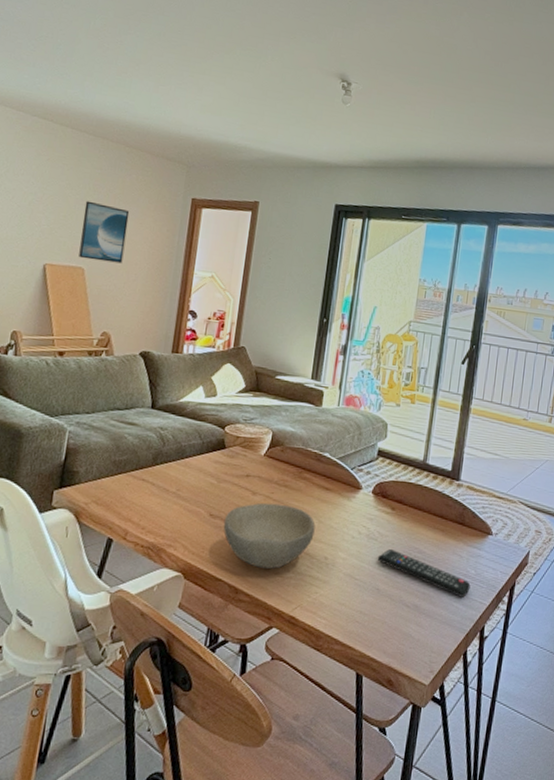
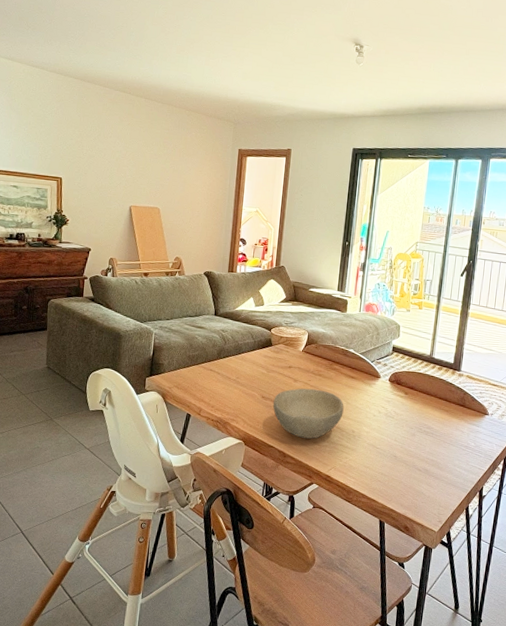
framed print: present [78,201,130,264] -> none [155,155,192,204]
remote control: present [377,549,471,597] -> none [394,425,471,464]

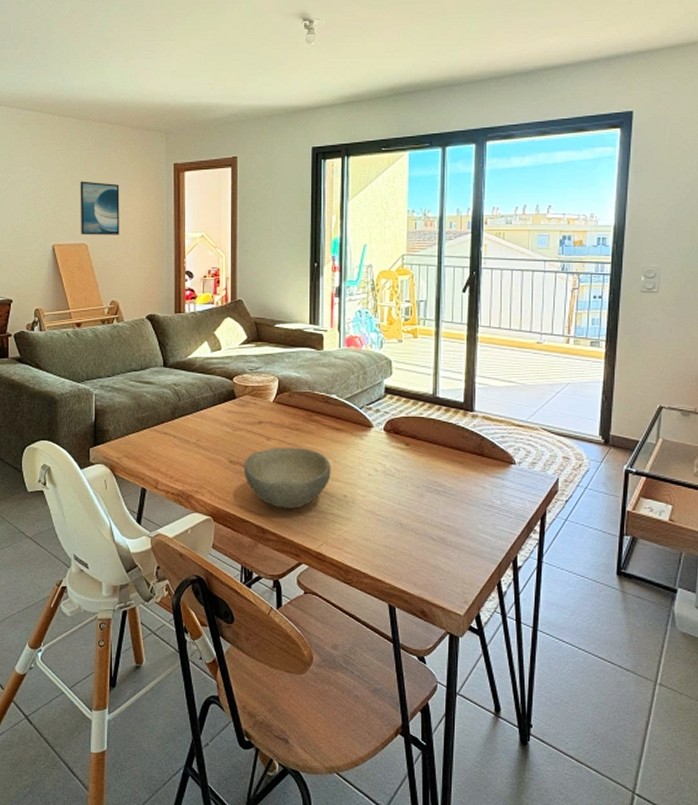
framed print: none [155,155,192,204] -> present [80,181,120,235]

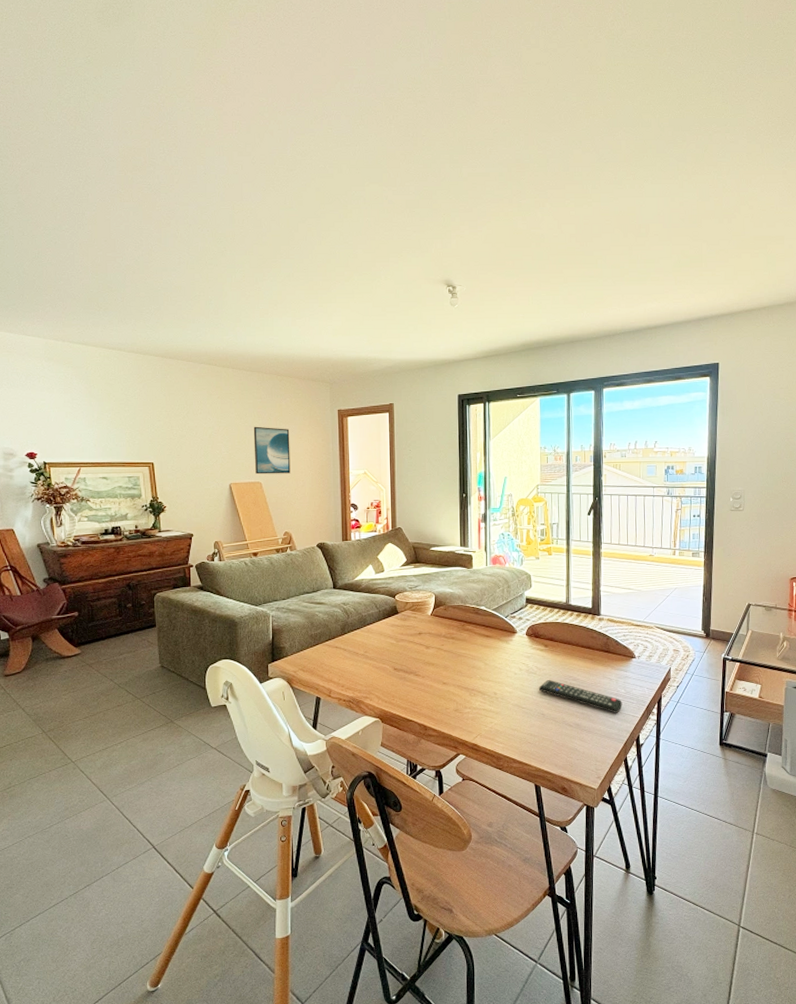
bowl: present [243,447,331,509] -> none [406,653,482,707]
remote control: none [396,484,498,528] -> present [538,680,623,713]

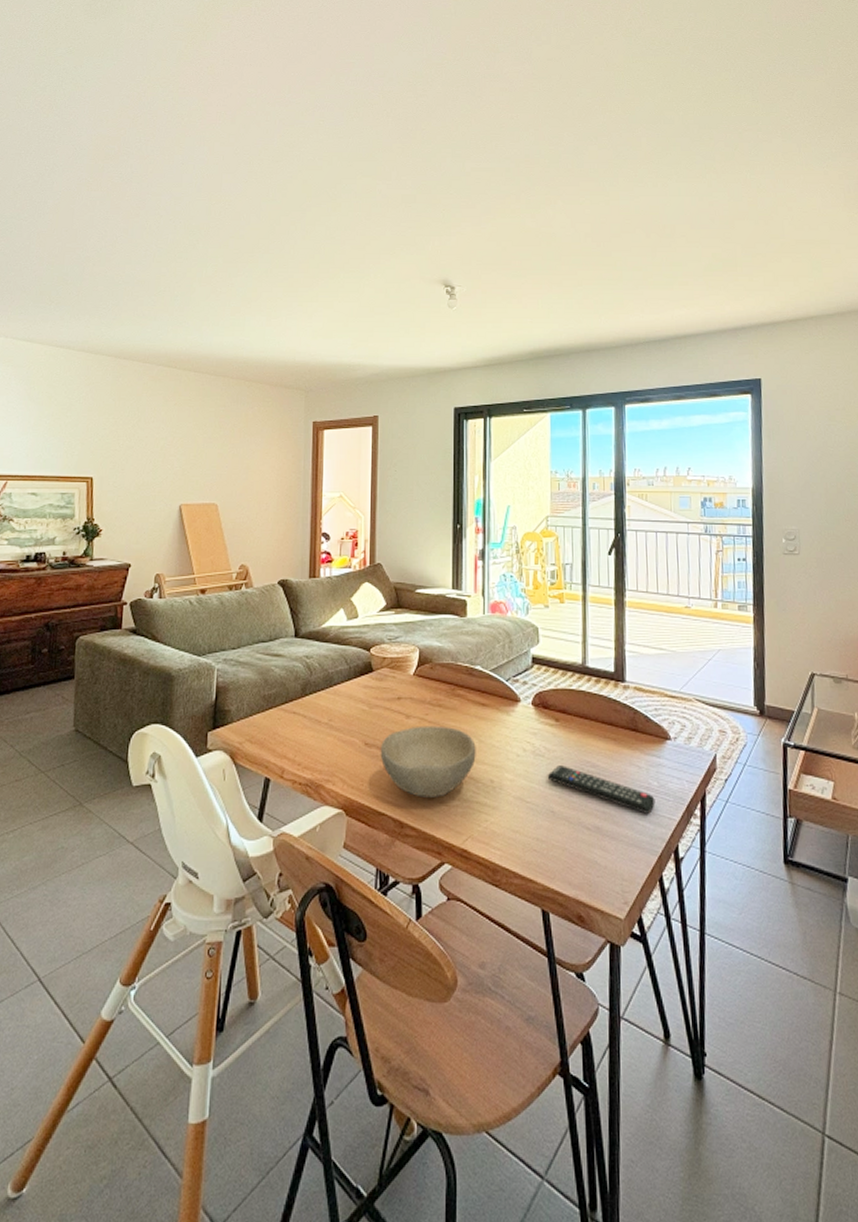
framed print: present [253,426,291,475] -> none [211,438,255,495]
bowl: none [406,653,482,707] -> present [380,725,476,797]

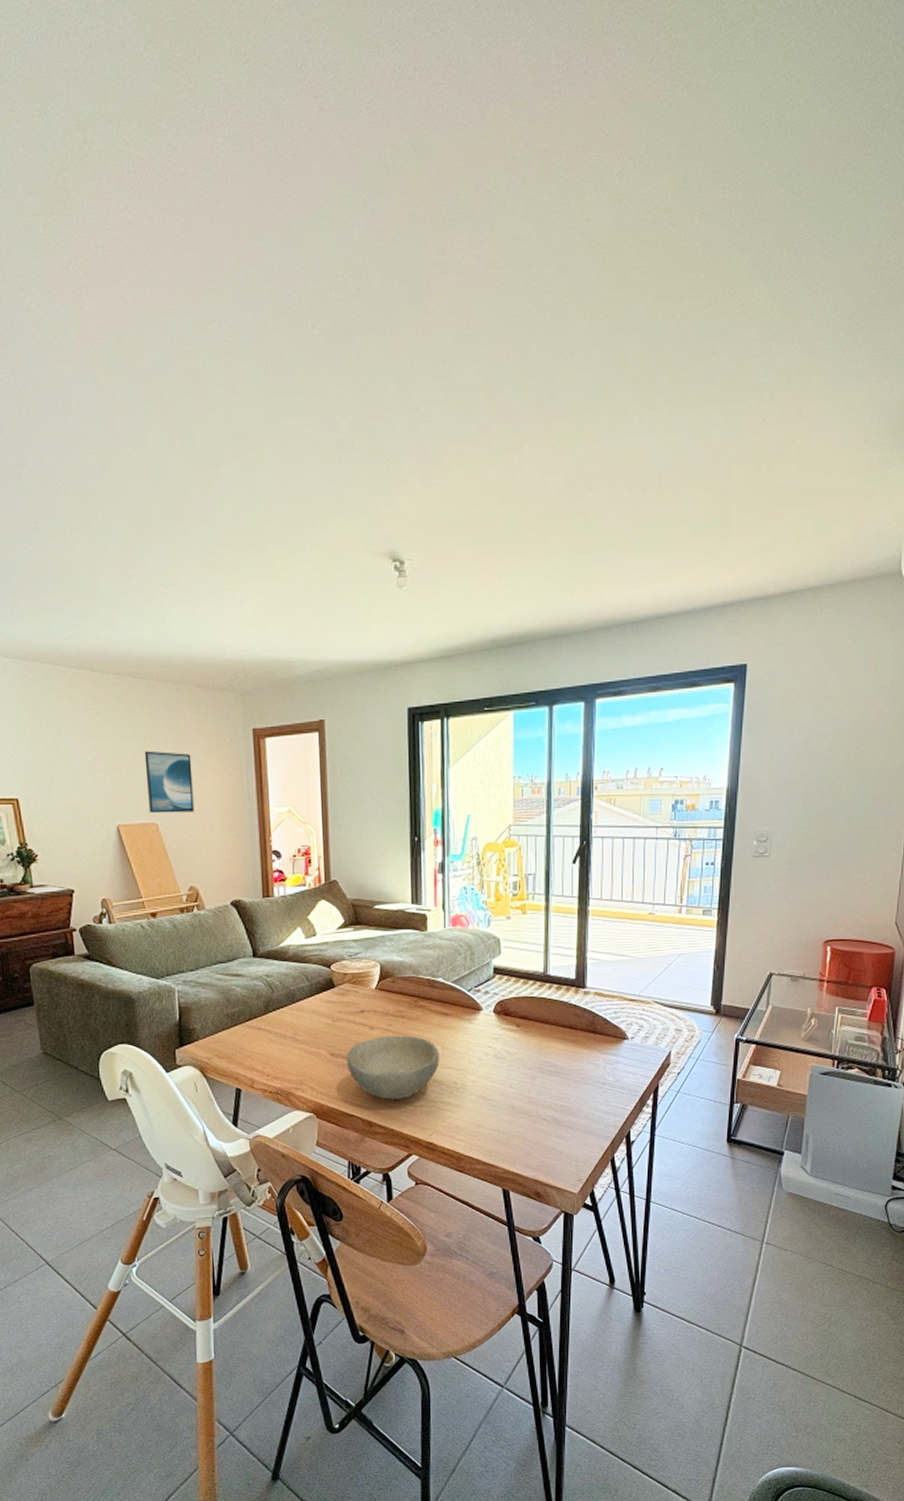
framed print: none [211,438,255,495] -> present [144,750,195,814]
remote control: present [547,766,655,814] -> none [508,1066,611,1106]

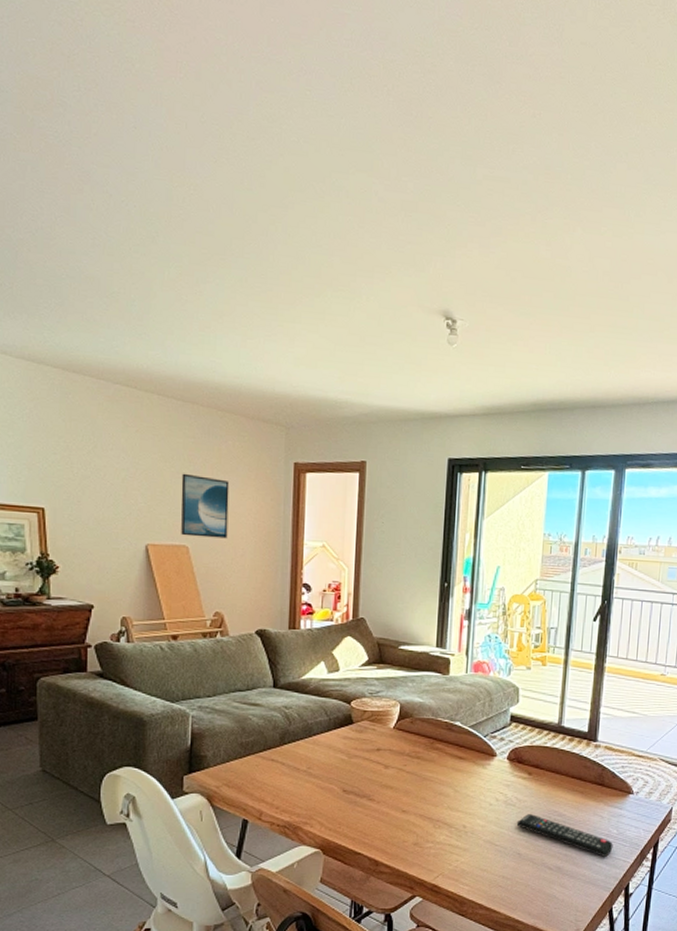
bowl: present [346,1035,440,1100] -> none [358,775,451,840]
remote control: none [508,1066,611,1106] -> present [516,814,613,857]

